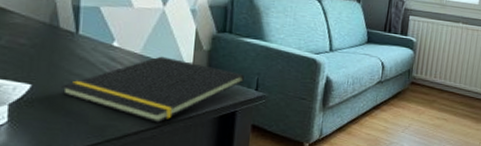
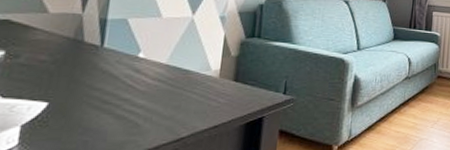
notepad: present [62,56,245,123] -> none [81,65,273,135]

